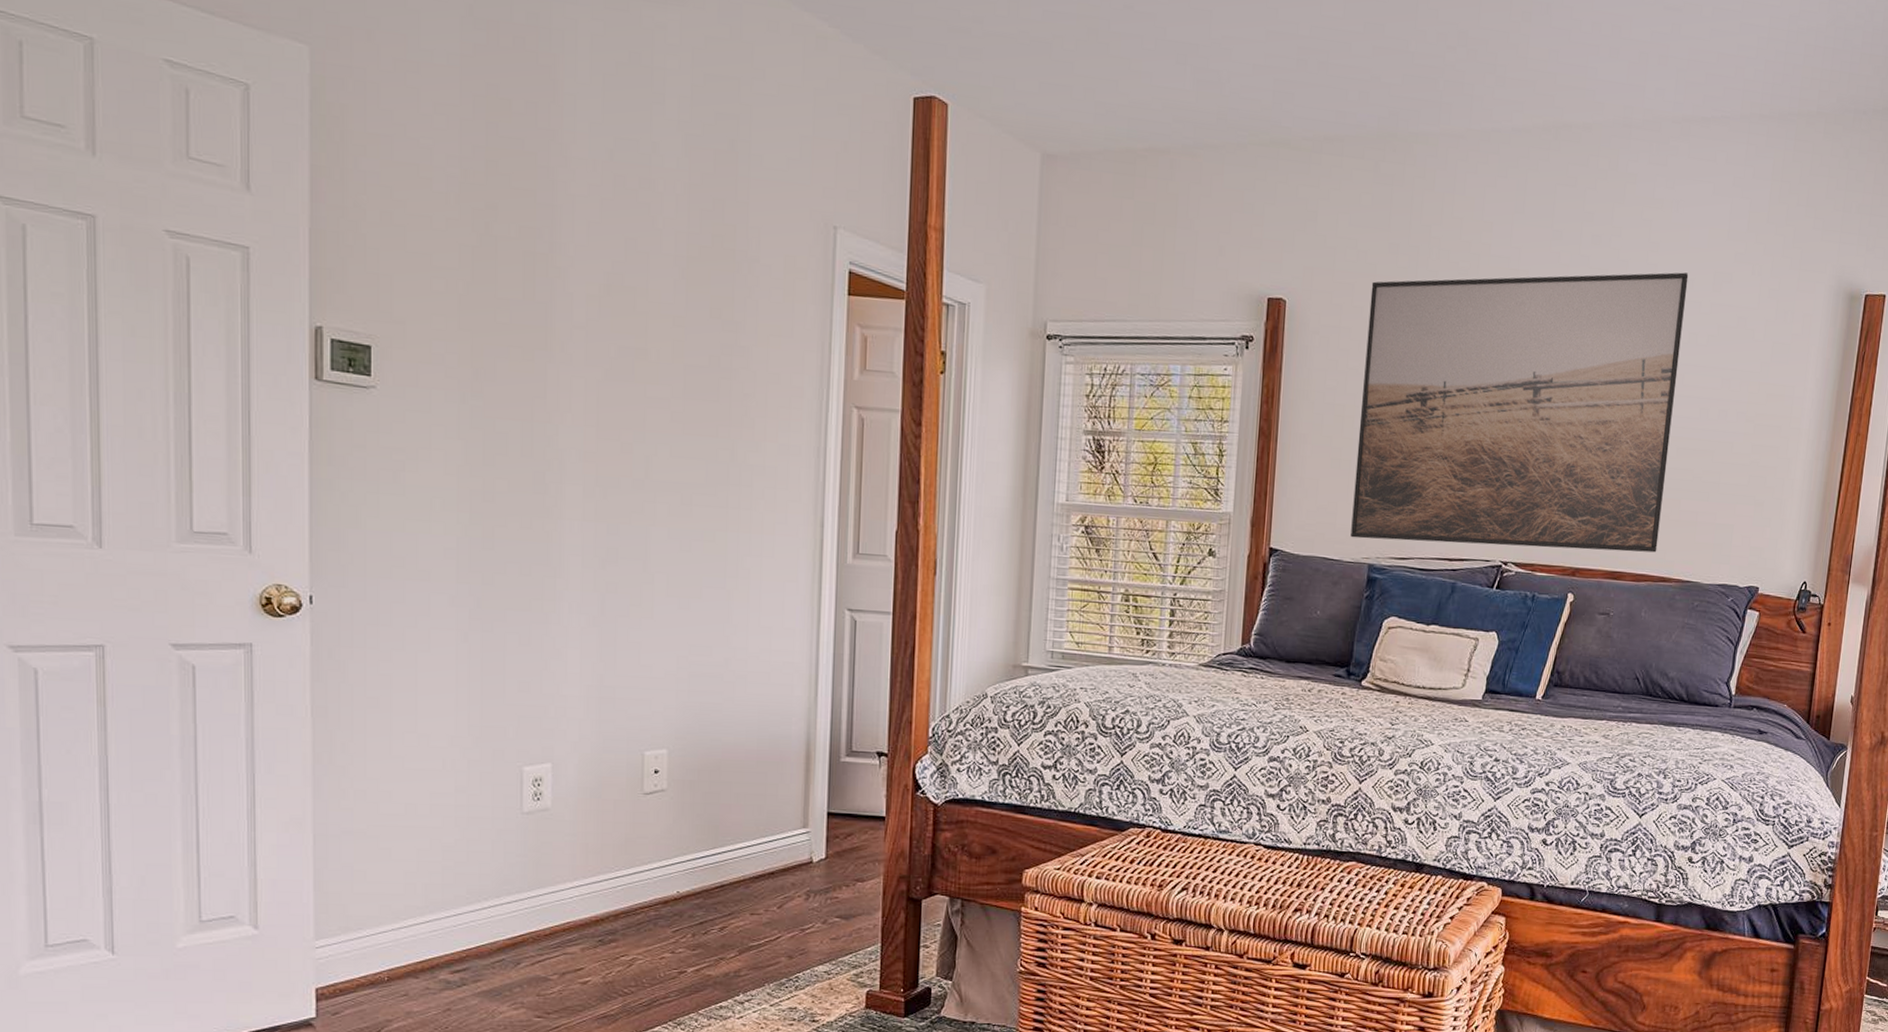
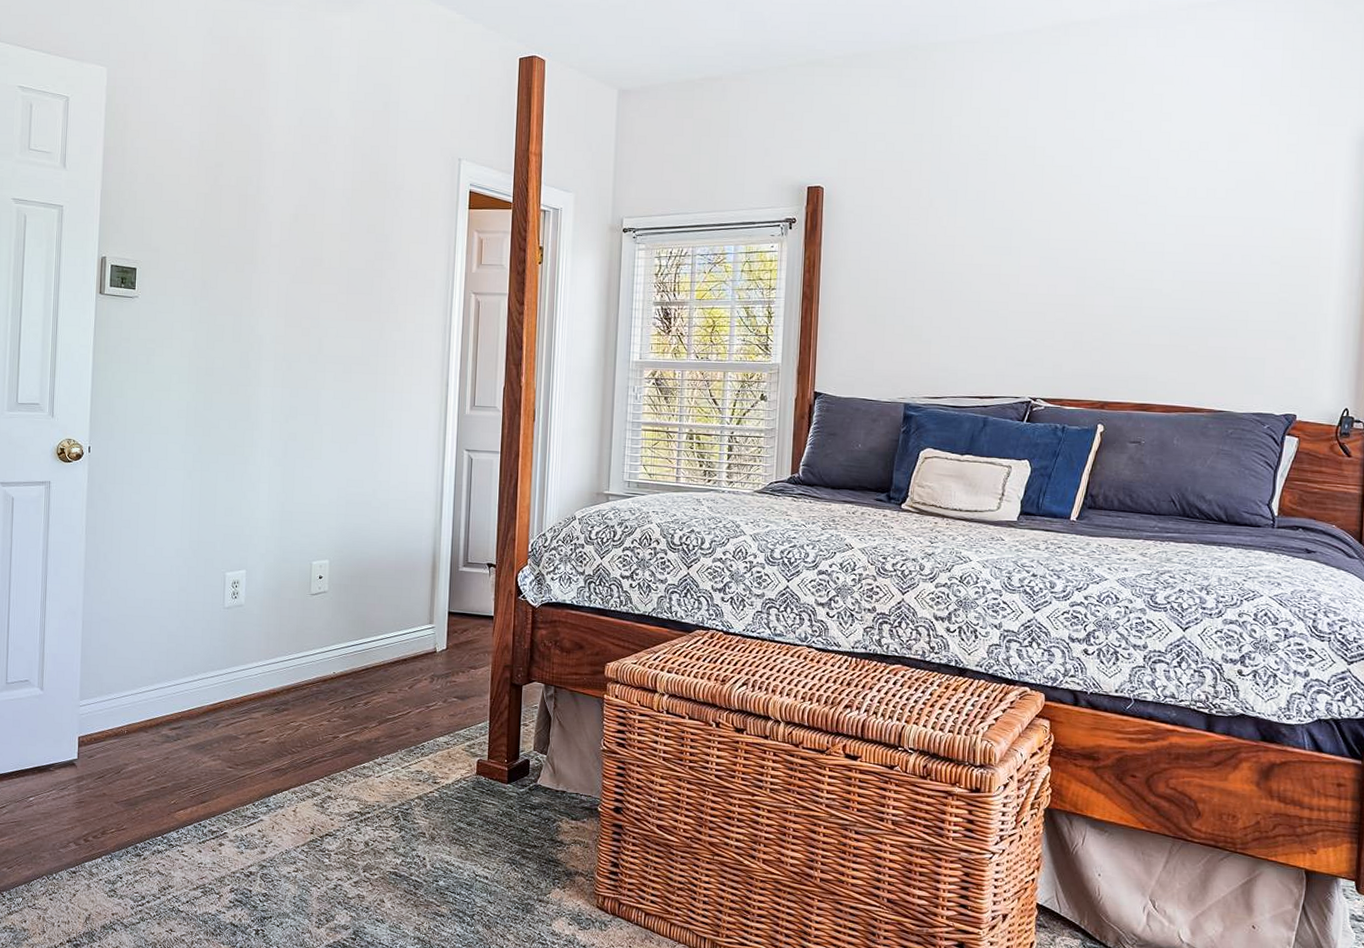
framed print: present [1350,272,1689,553] -> none [887,136,1203,386]

